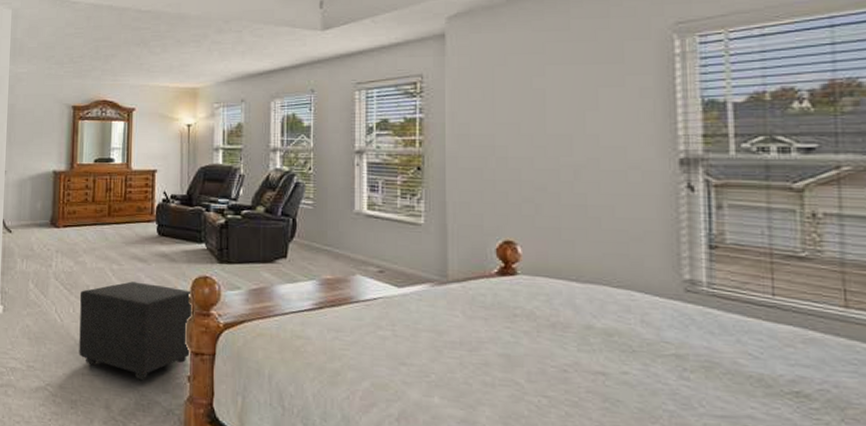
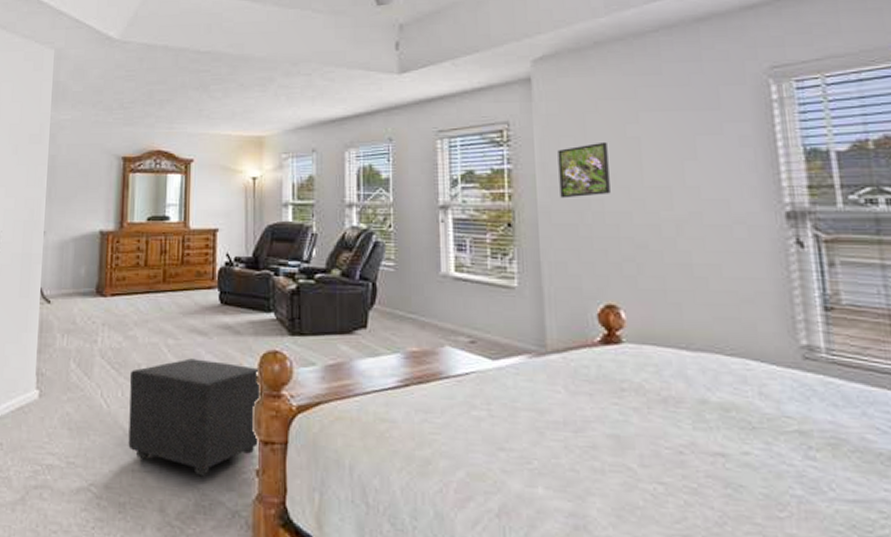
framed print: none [467,93,514,145] -> present [557,141,611,199]

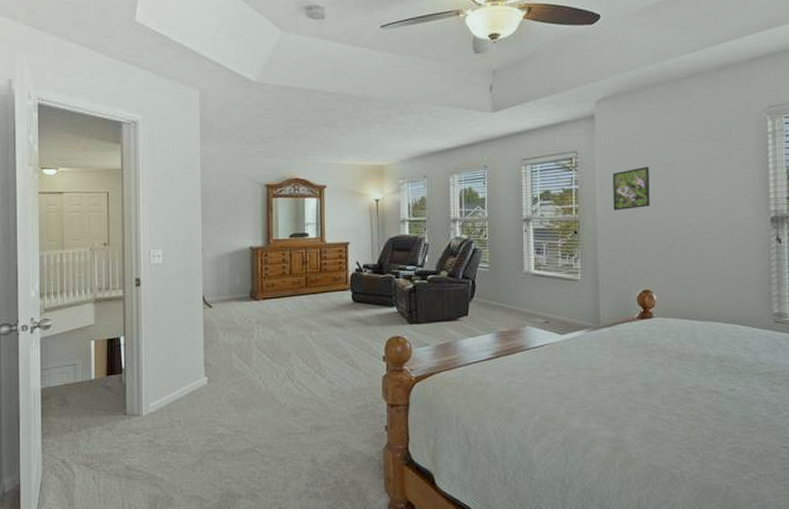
ottoman: present [128,358,260,477] -> none [282,346,388,434]

